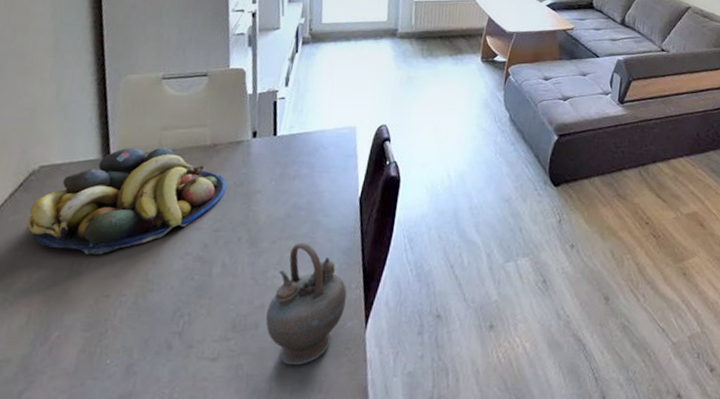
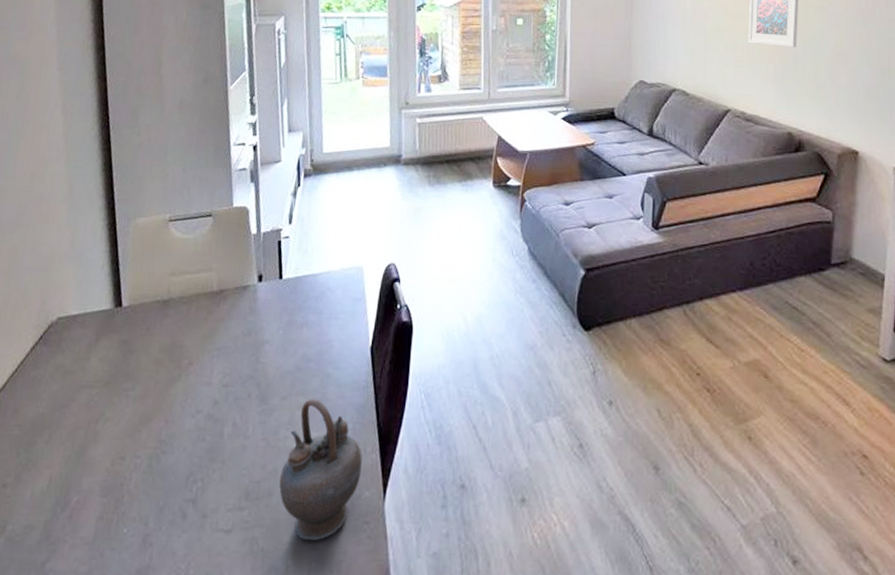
fruit bowl: present [26,147,227,255] -> none [46,294,235,412]

